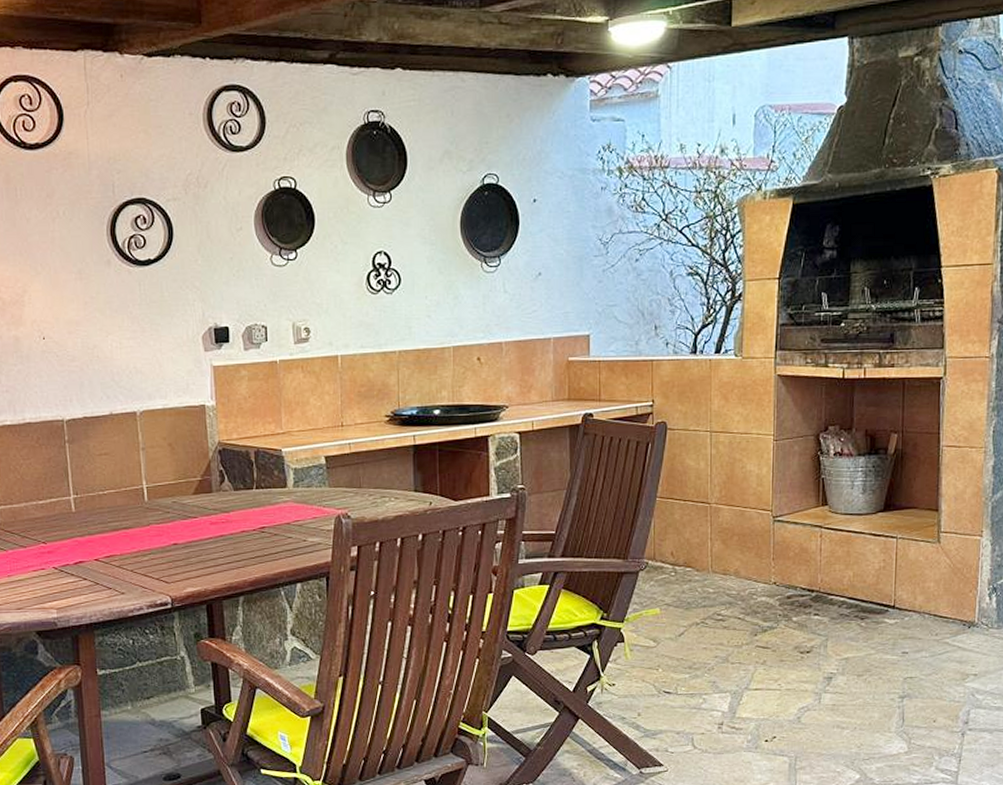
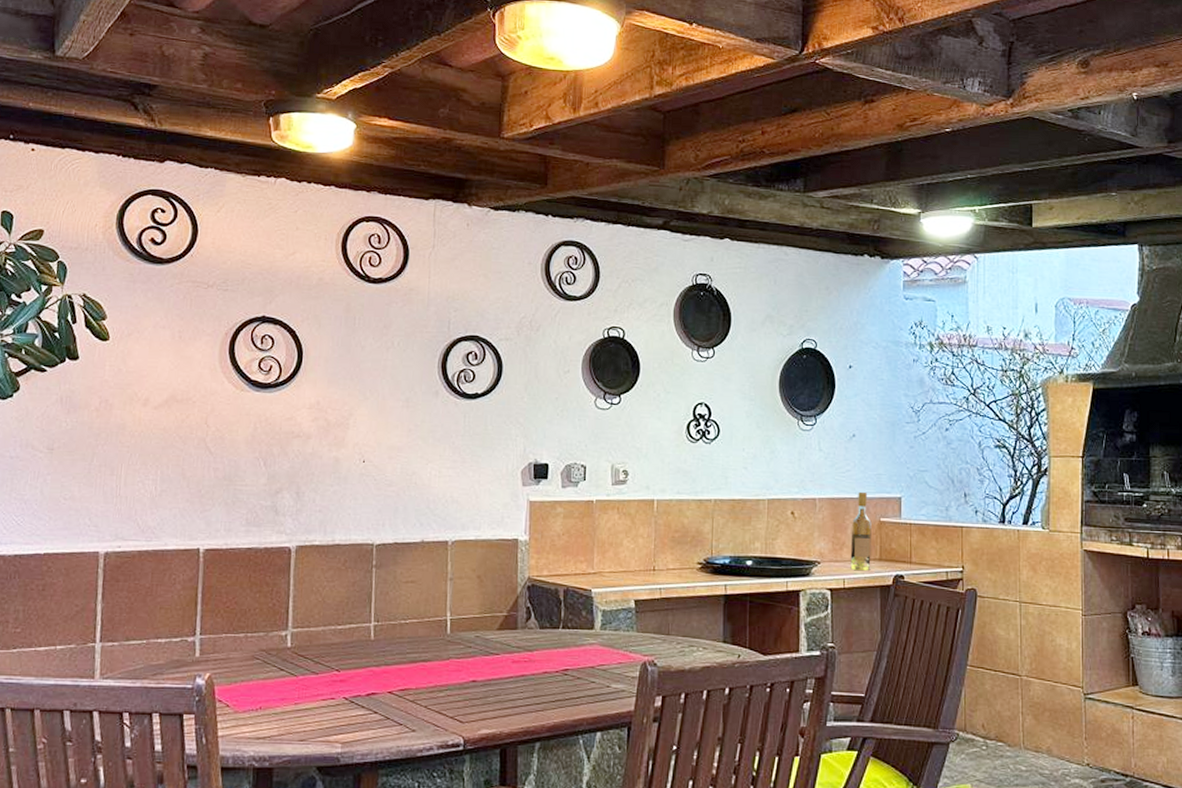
bottle: none [538,331,560,413] -> present [850,491,872,571]

